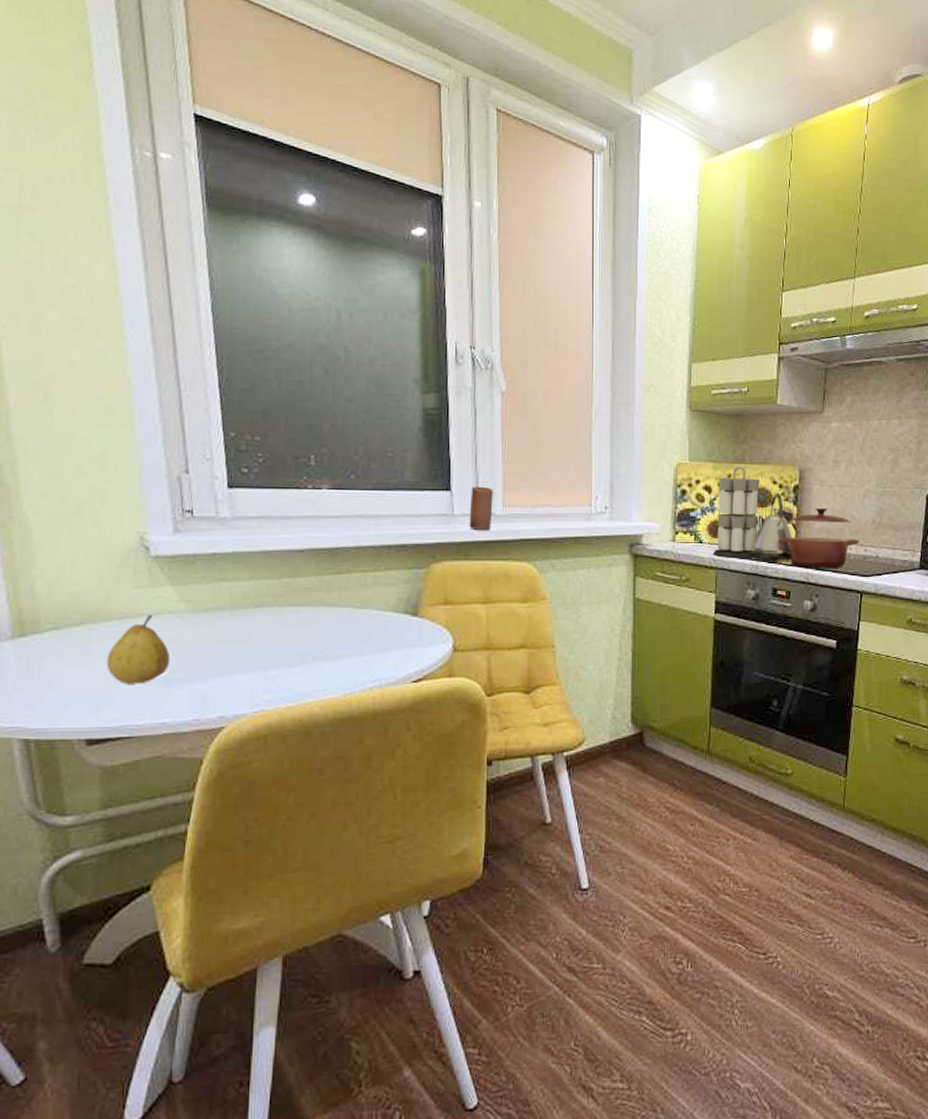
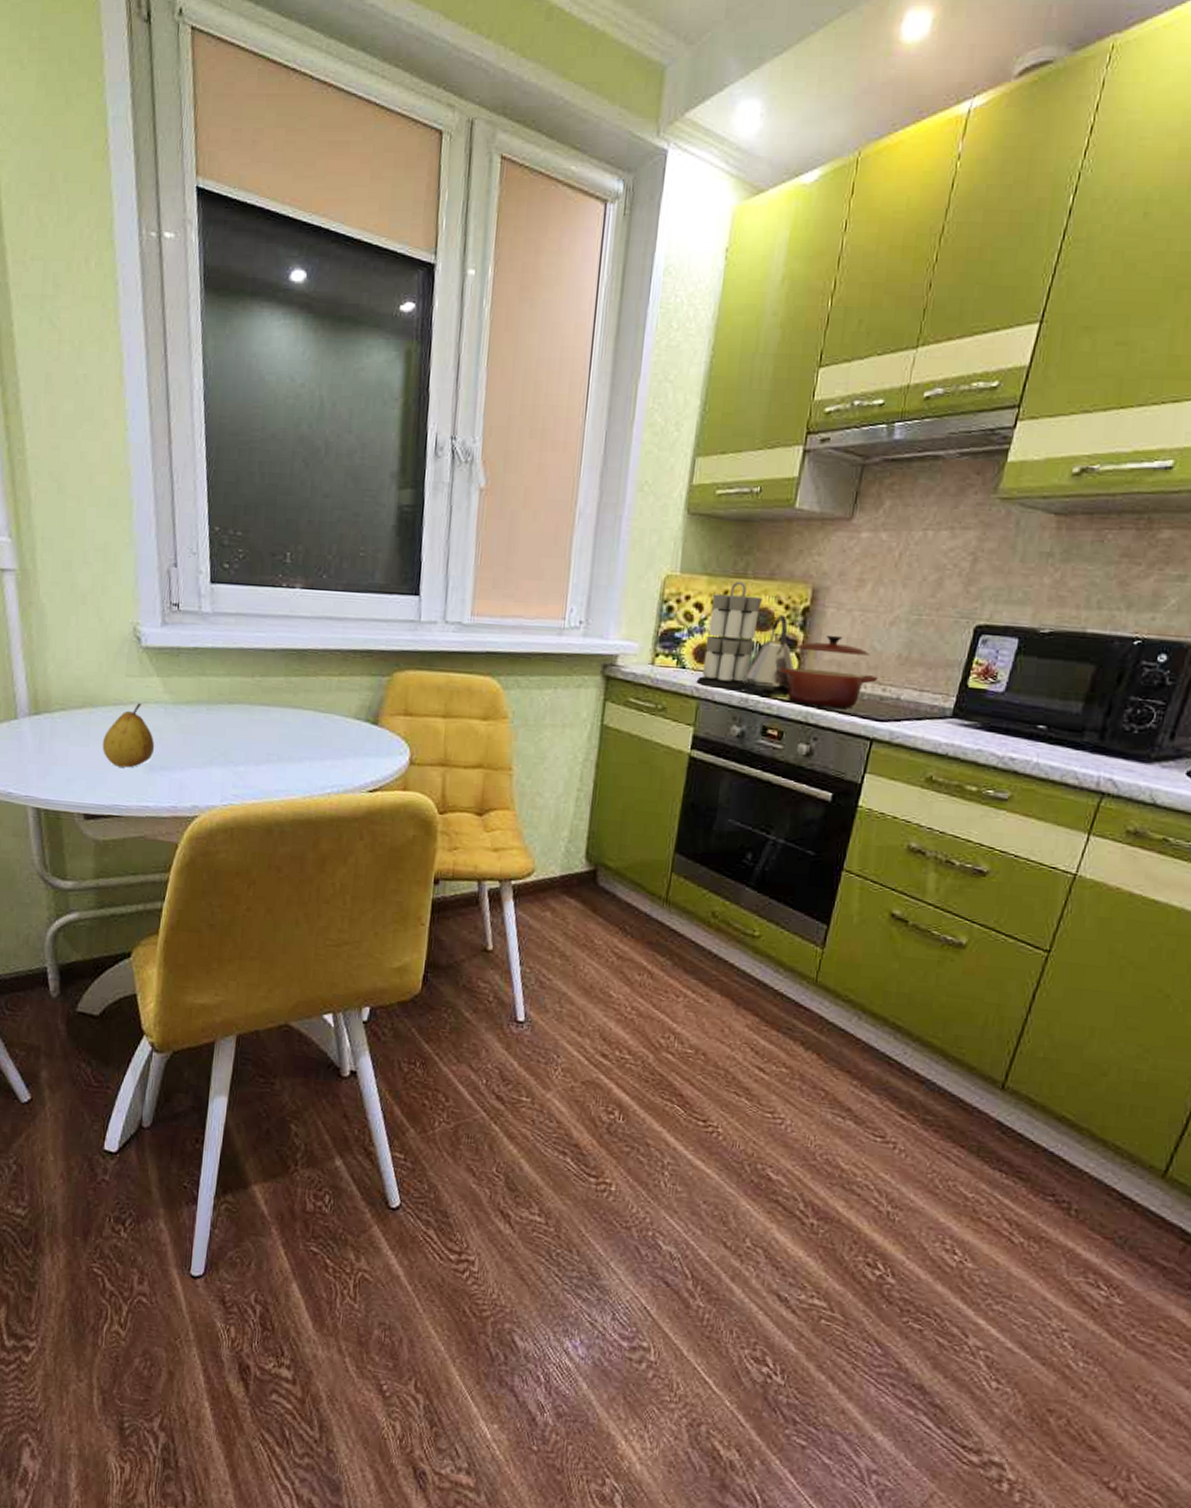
candle: present [469,486,493,530] -> none [435,591,463,640]

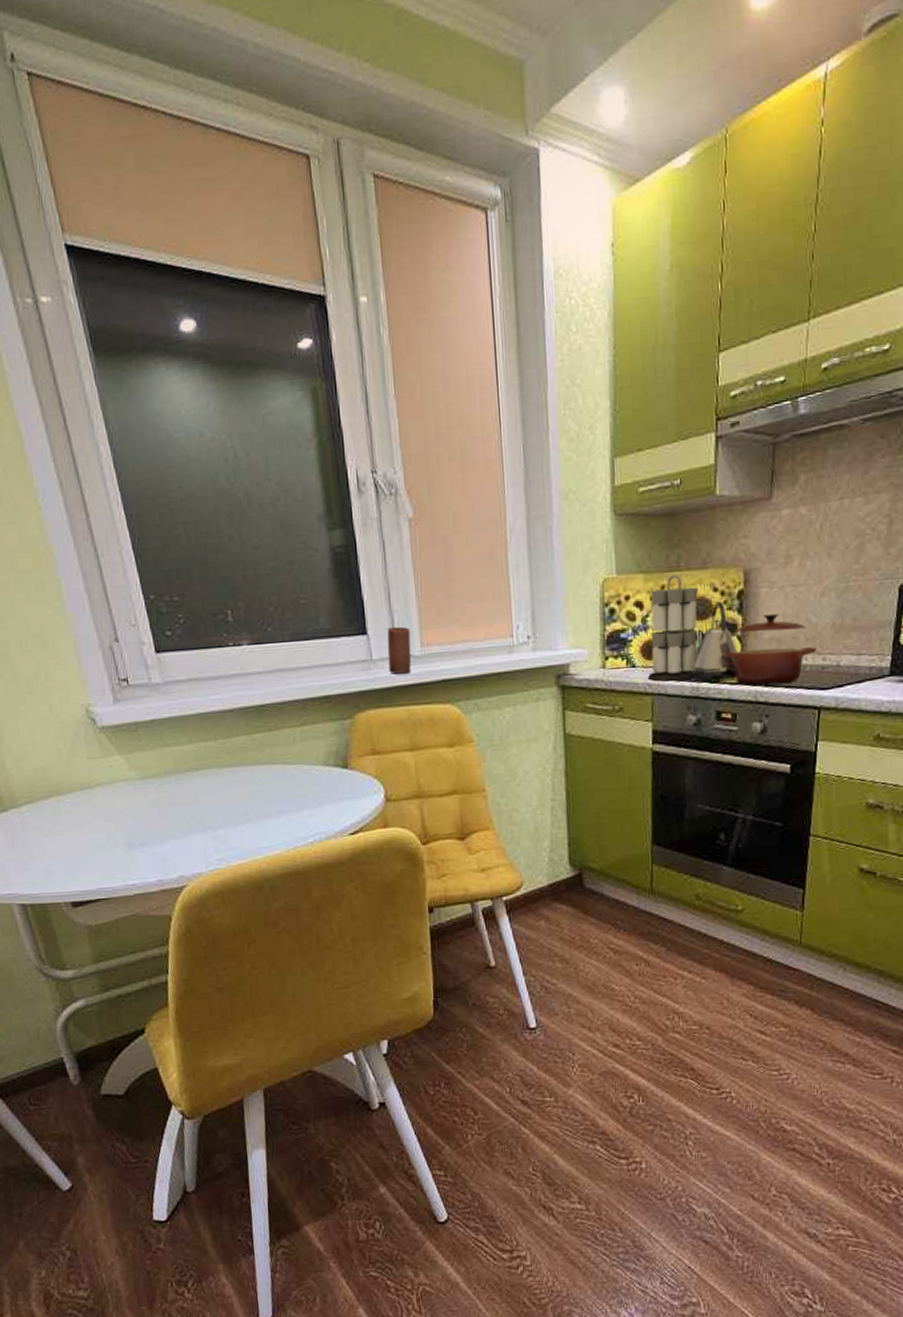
fruit: present [102,703,155,768] -> none [76,784,131,850]
candle: none [435,591,463,640] -> present [387,626,412,674]

